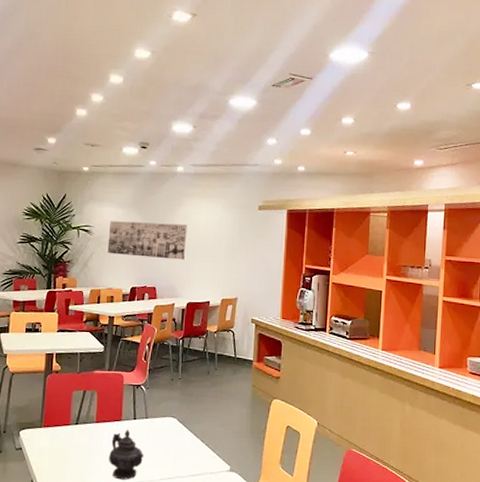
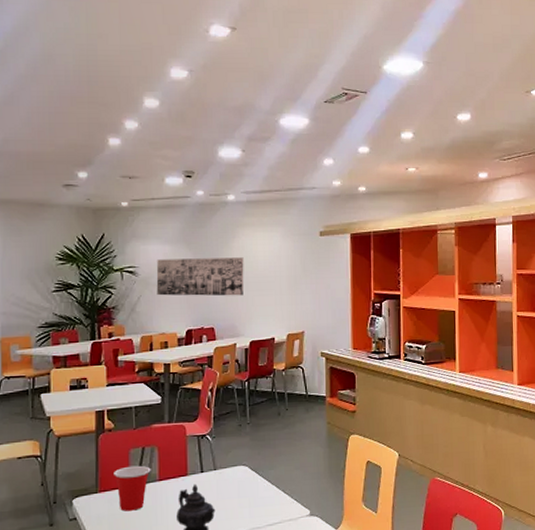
cup: none [57,406,90,448] -> present [114,465,151,512]

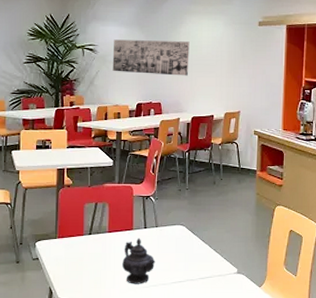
cup: present [114,465,151,512] -> none [71,218,102,256]

